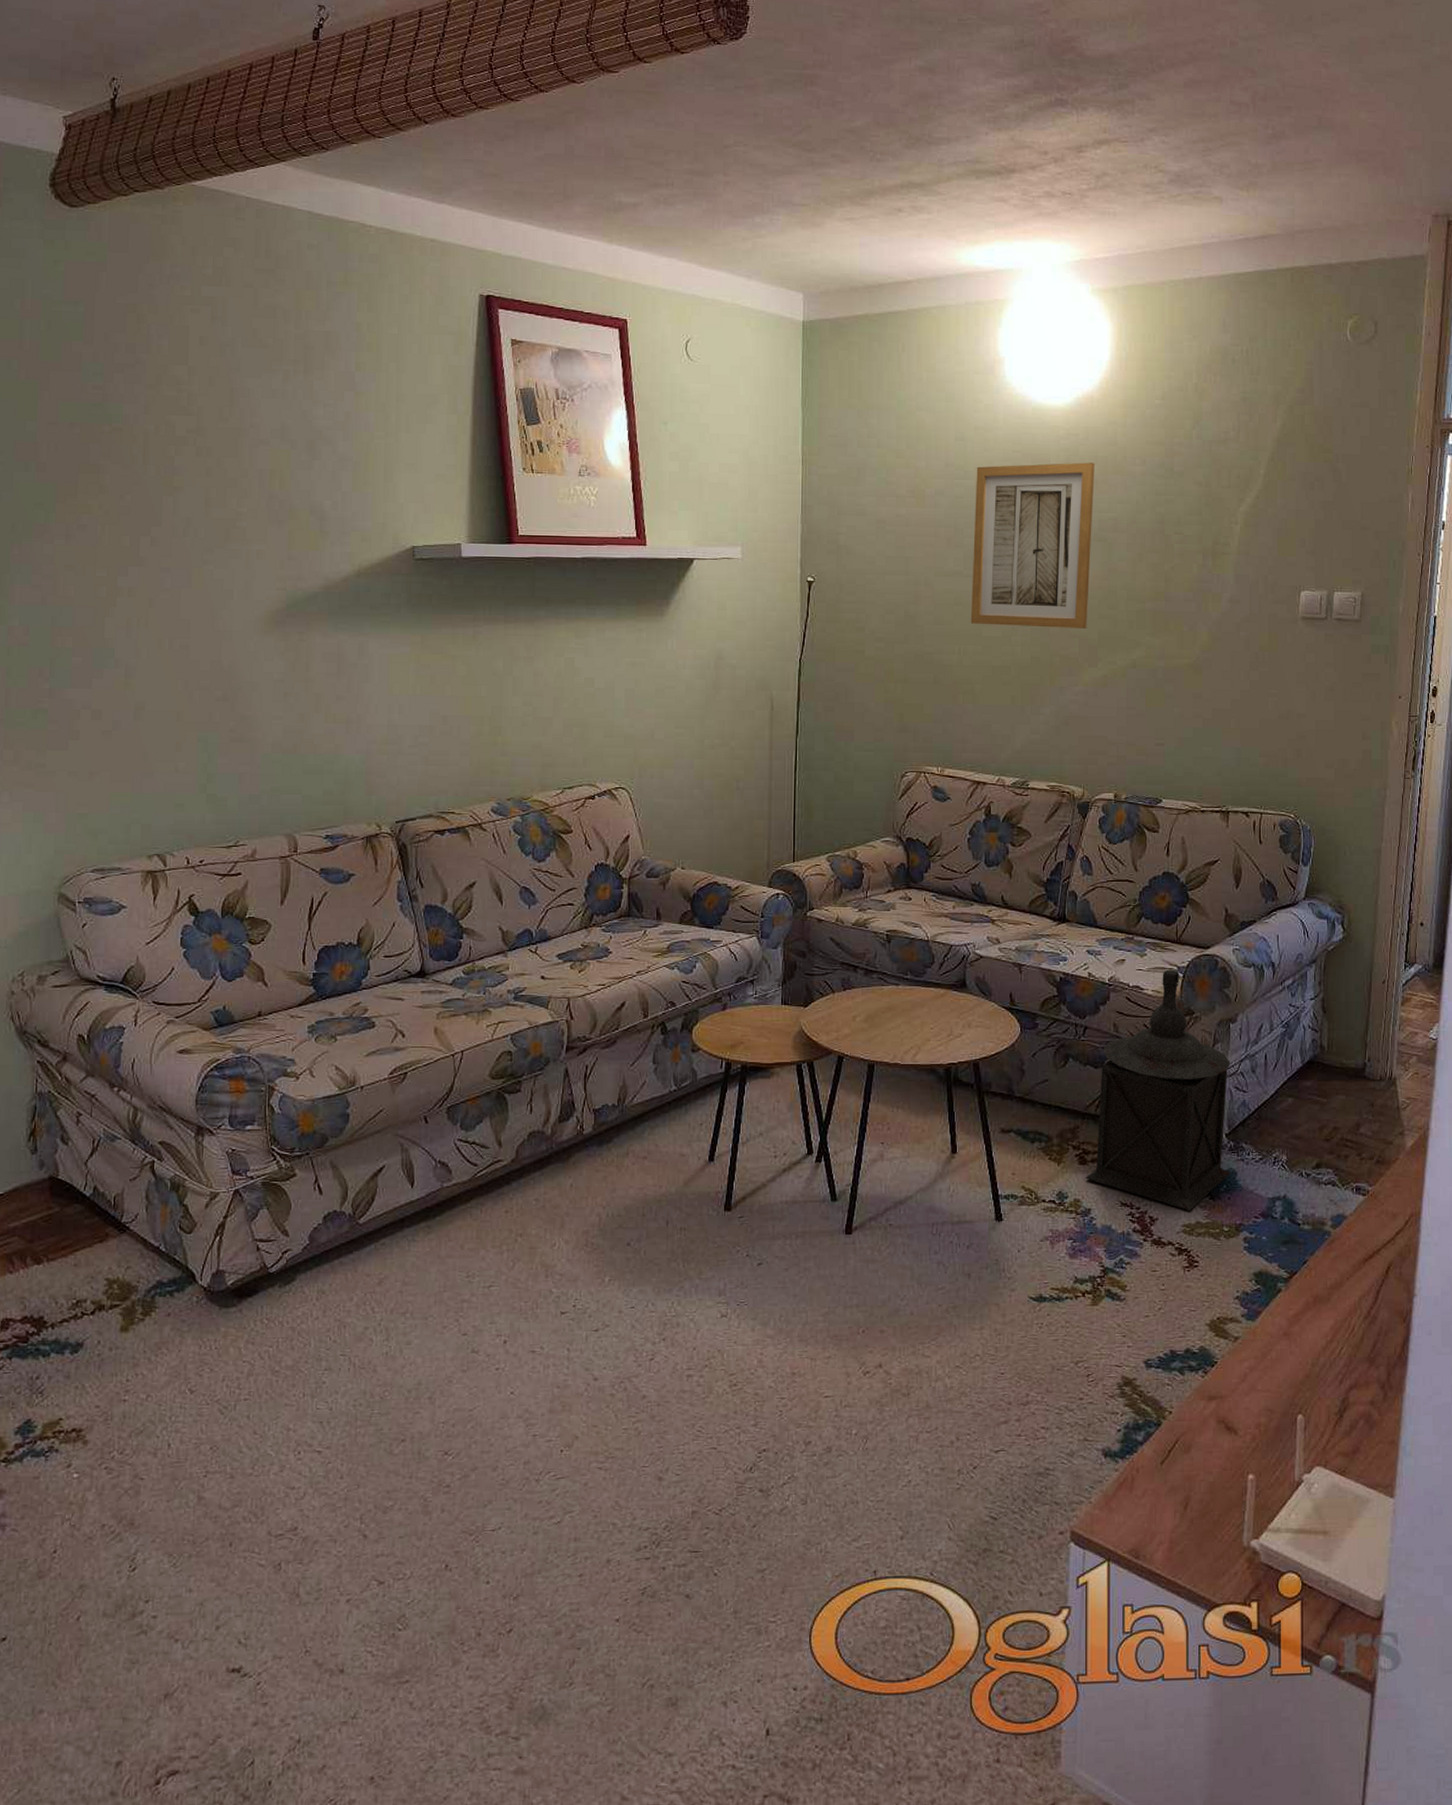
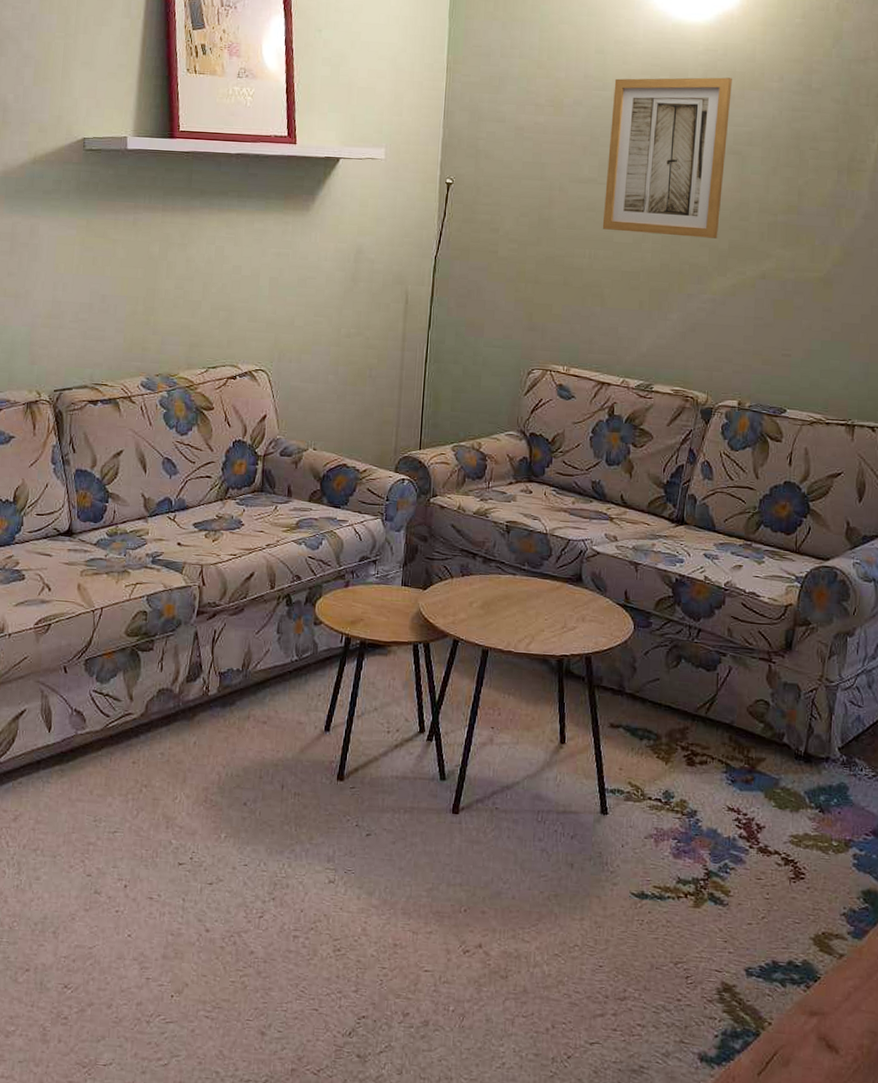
lantern: present [1086,969,1230,1211] -> none [693,578,846,822]

